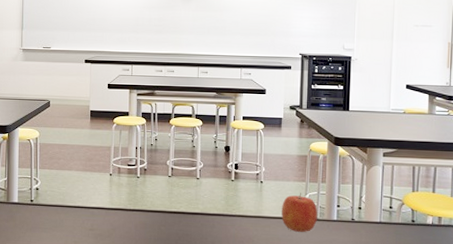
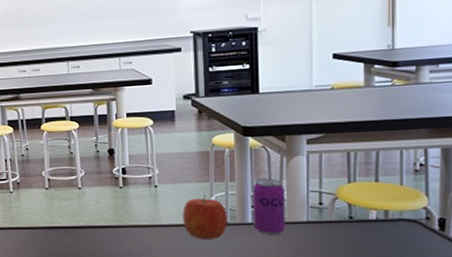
beverage can: none [337,182,364,231] -> present [252,178,286,234]

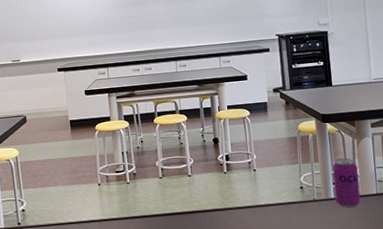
apple: present [183,195,227,239] -> none [278,175,315,216]

